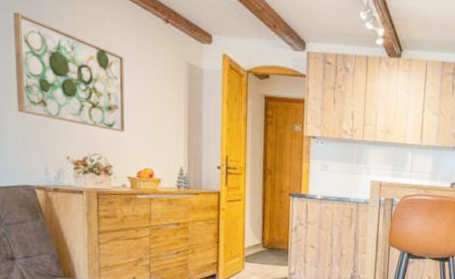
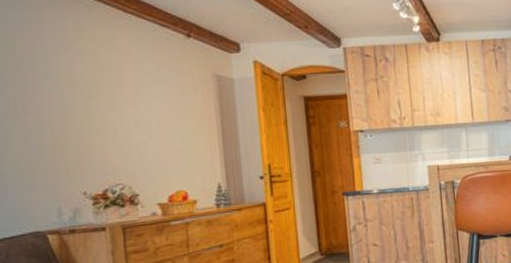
wall art: present [13,12,125,133] -> none [10,47,151,157]

